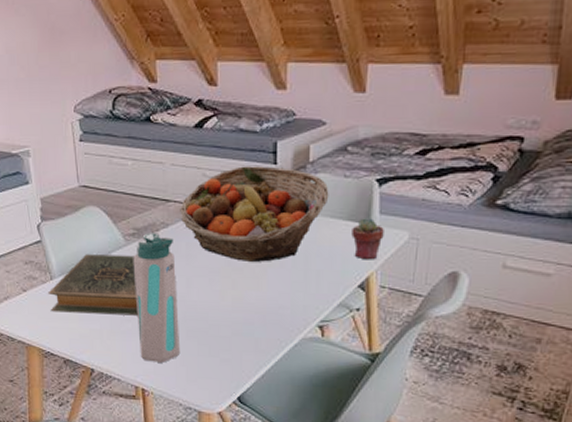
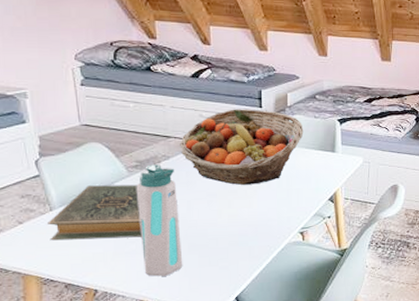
potted succulent: present [351,216,384,260] -> none [322,147,345,179]

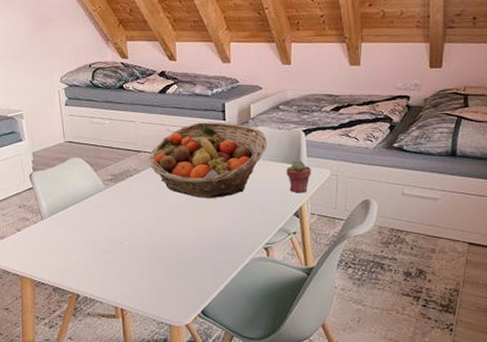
hardback book: present [47,184,143,241] -> none [39,197,117,247]
water bottle: present [136,164,183,277] -> none [111,178,153,285]
potted succulent: none [322,147,345,179] -> present [286,159,311,193]

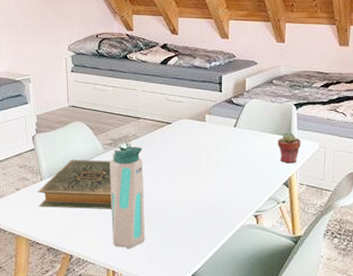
hardback book: none [39,197,117,247] -> present [38,160,113,210]
water bottle: none [111,178,153,285] -> present [109,143,146,248]
fruit basket: present [149,122,267,198] -> none [148,93,260,165]

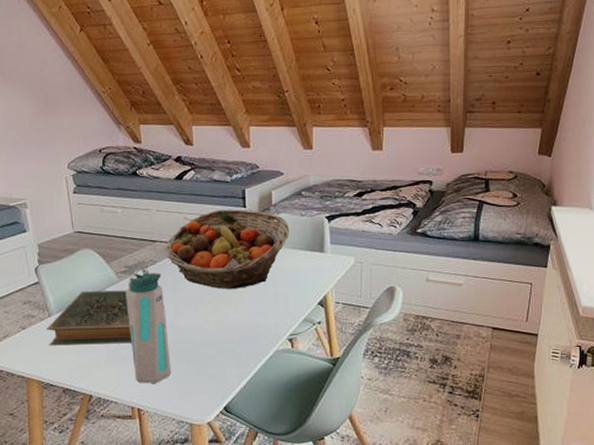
fruit basket: none [148,93,260,165] -> present [166,209,290,289]
potted succulent: present [277,131,301,164] -> none [310,246,335,282]

